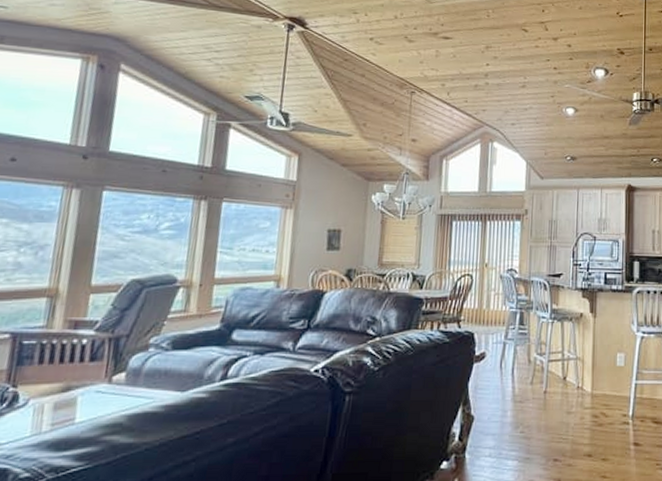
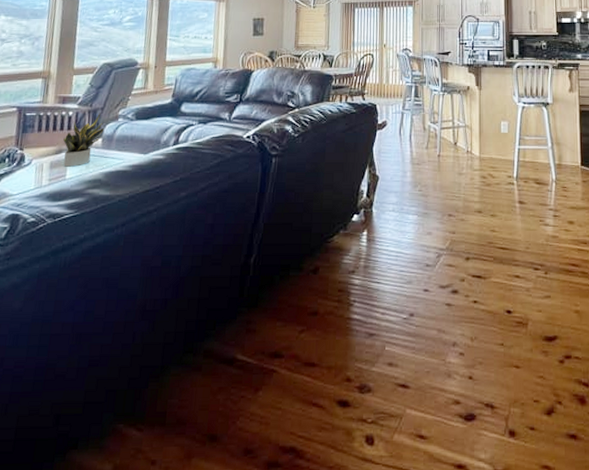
potted plant: none [72,340,129,408] -> present [63,112,104,167]

